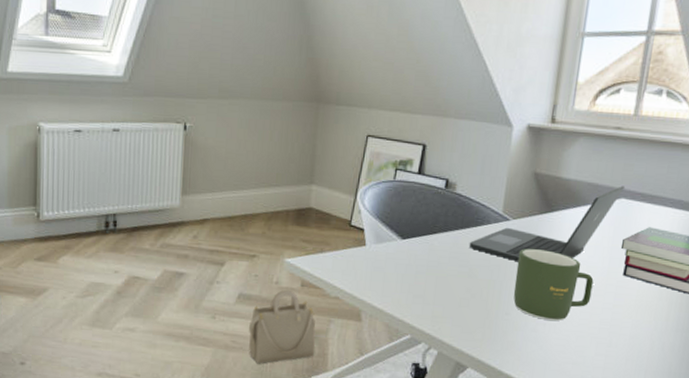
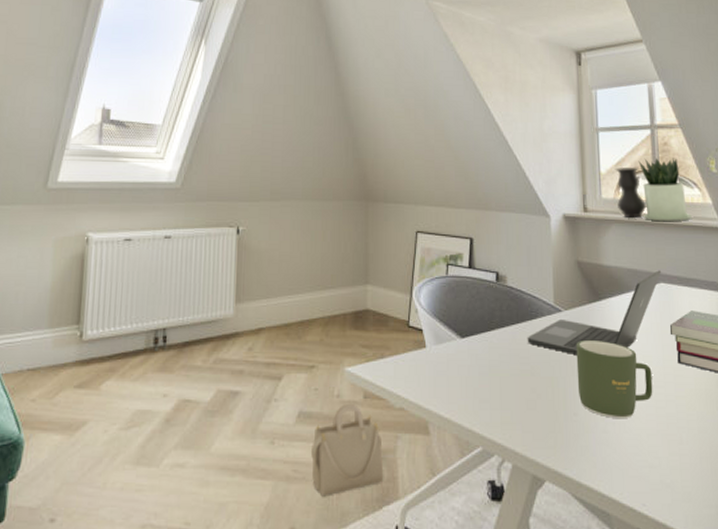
vase: none [590,76,623,132] -> present [614,166,646,219]
planter: none [616,67,673,138] -> present [638,157,692,222]

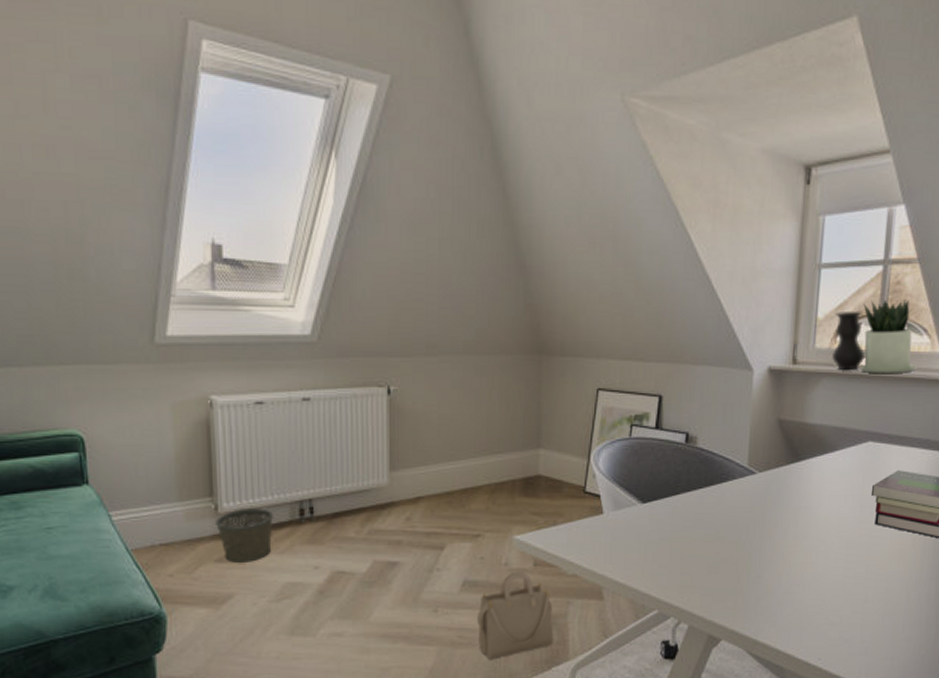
basket: none [79,336,132,390] -> present [216,508,274,564]
laptop: present [527,270,662,354] -> none [714,428,872,518]
mug: present [576,339,653,419] -> none [764,502,846,581]

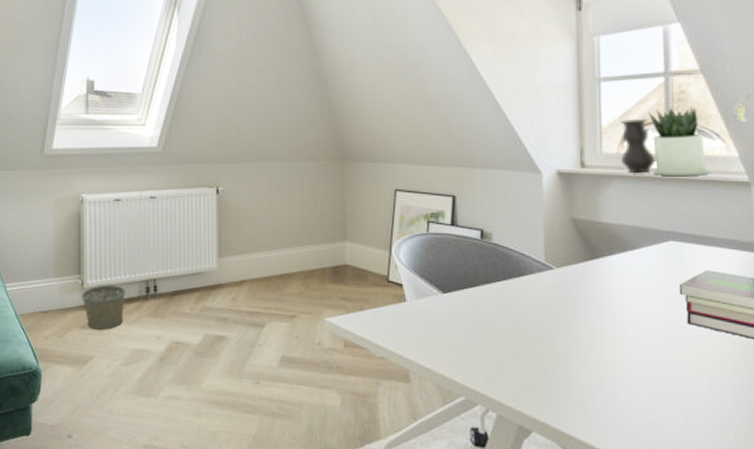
handbag: present [476,571,554,660] -> none [293,350,365,432]

